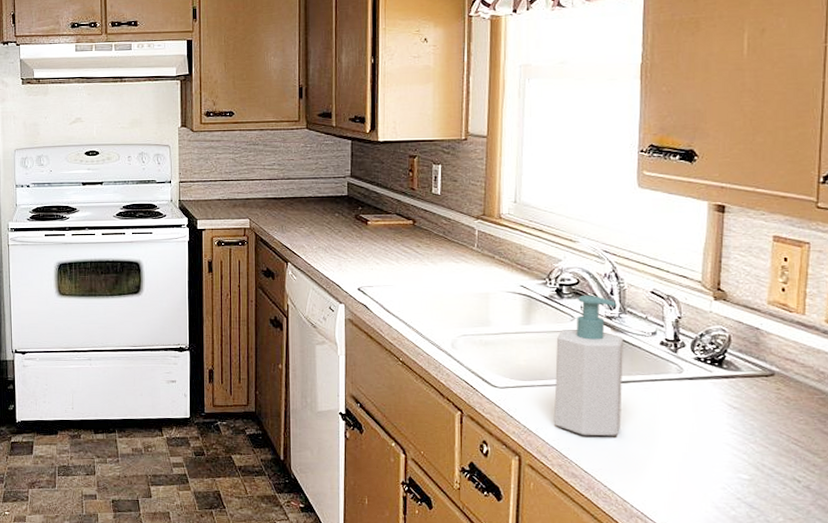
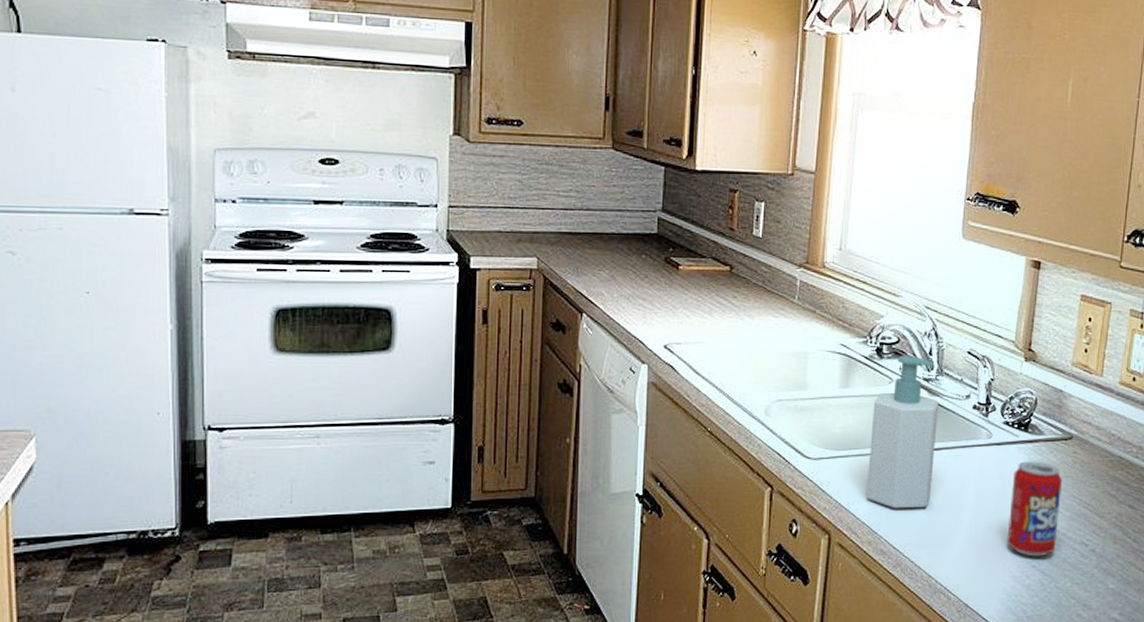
beverage can: none [706,395,767,490] -> present [1007,460,1063,557]

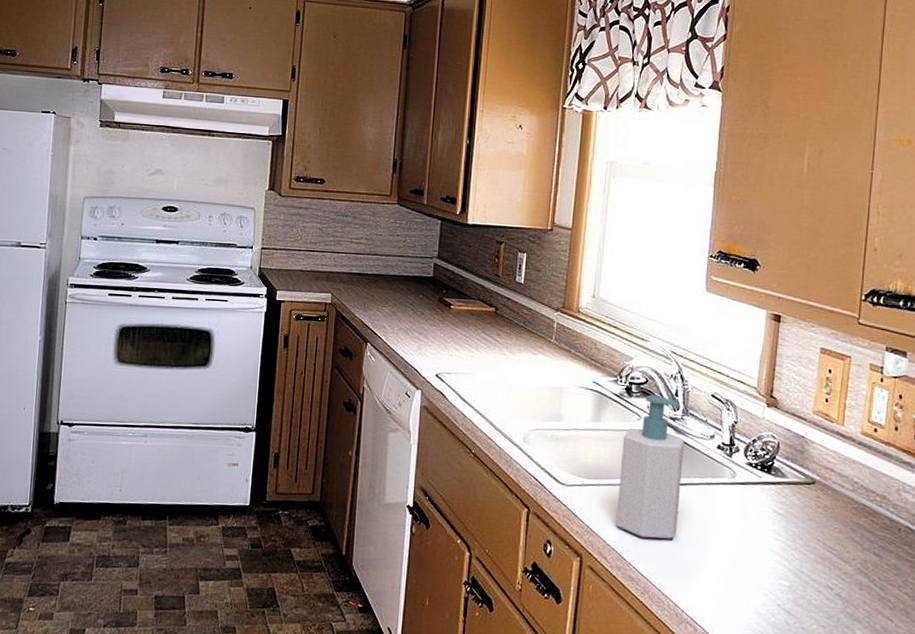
beverage can: present [1007,460,1063,557] -> none [751,501,806,596]

